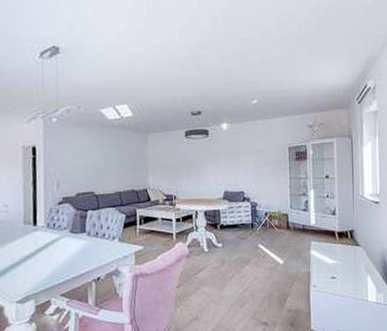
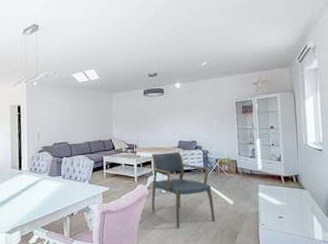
armchair: none [191,204,262,292] -> present [151,152,215,228]

